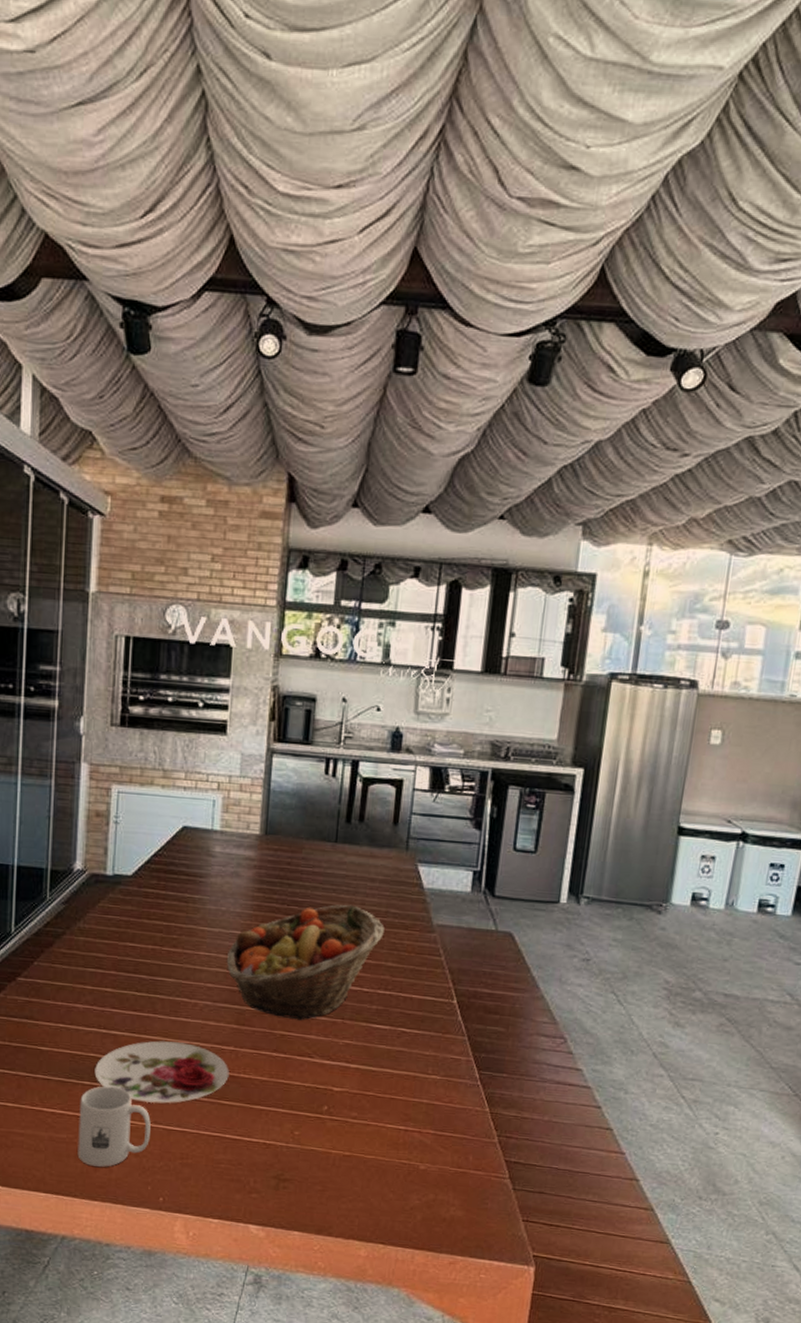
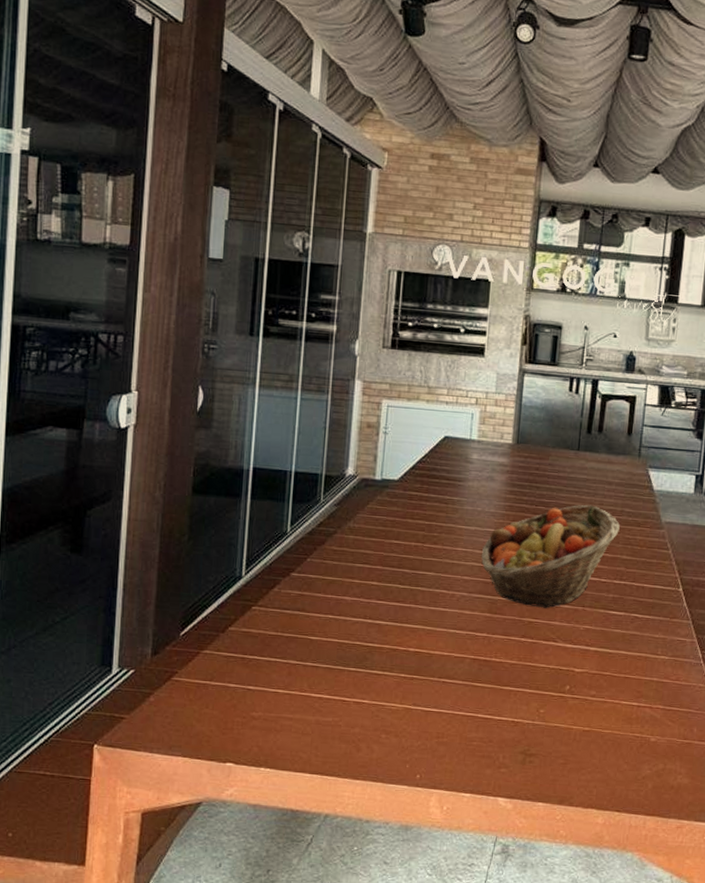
mug: present [77,1086,151,1167] -> none [342,671,410,748]
plate: present [94,1041,229,1104] -> none [359,629,482,687]

